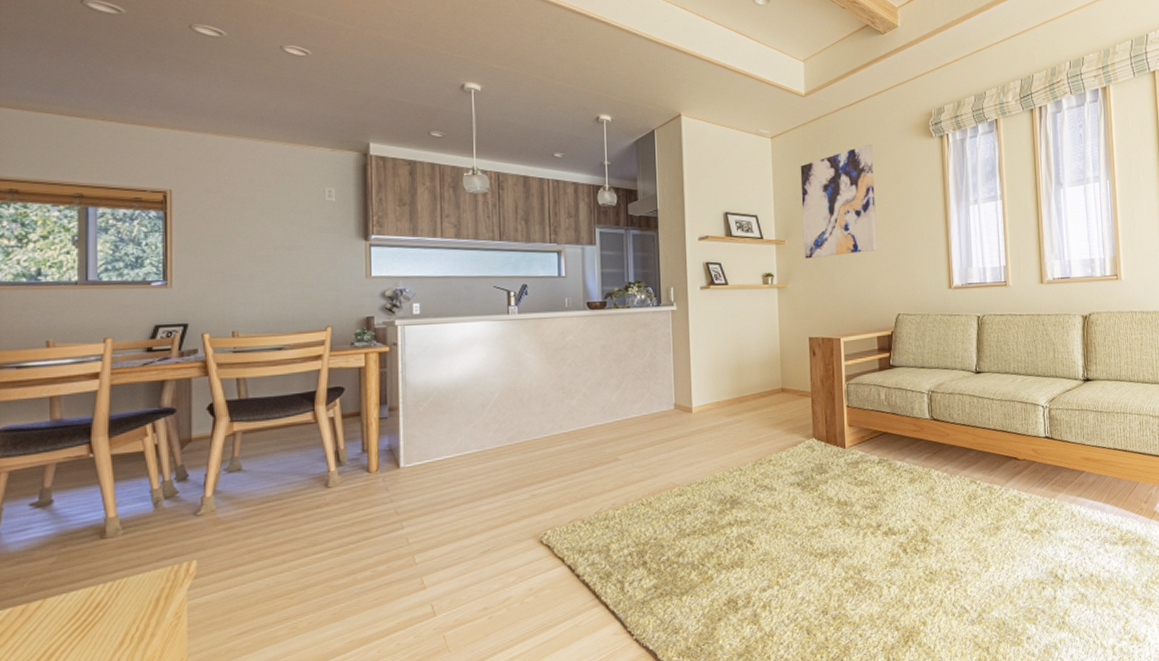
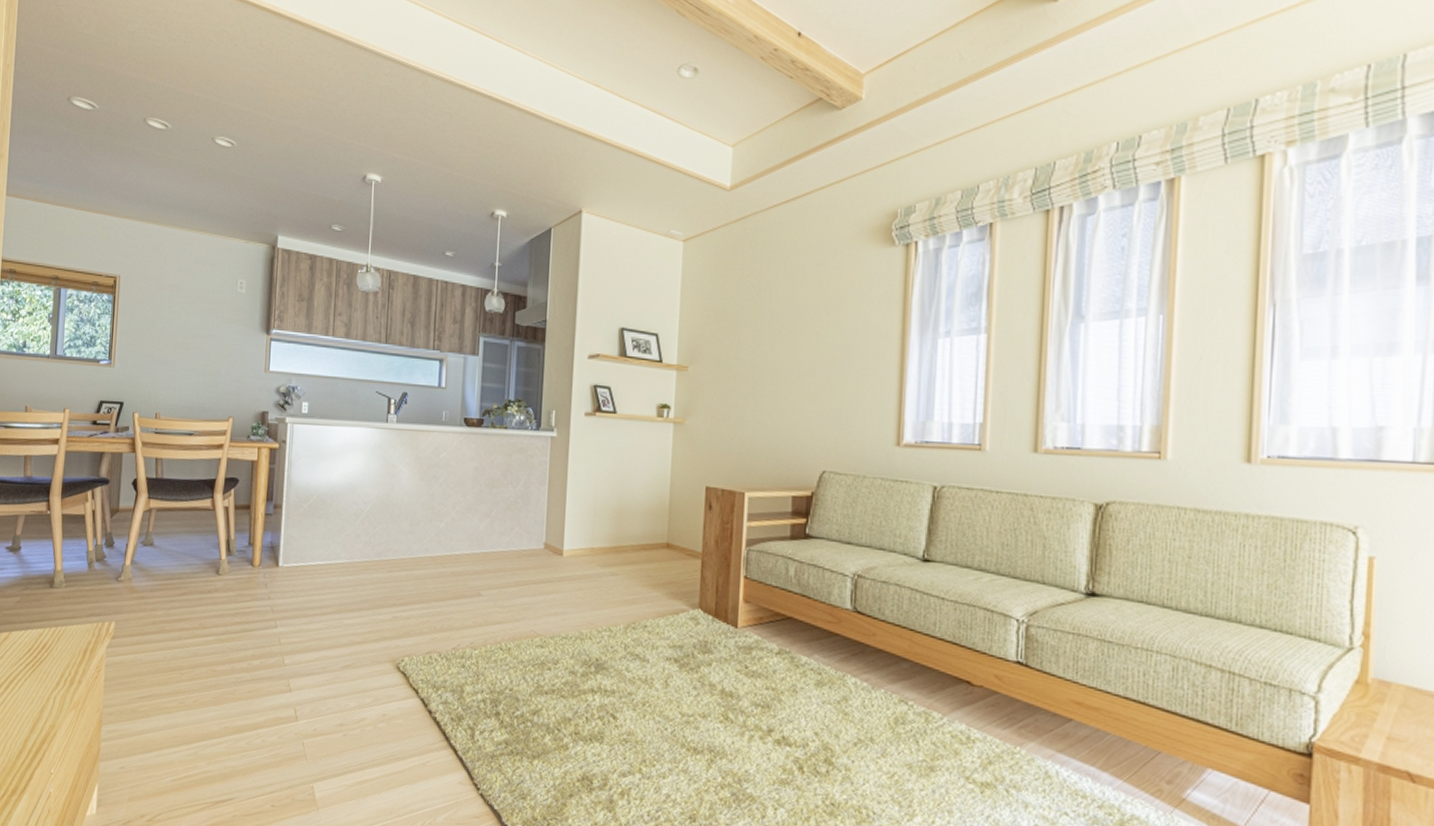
wall art: present [800,143,878,259] -> none [709,251,811,391]

